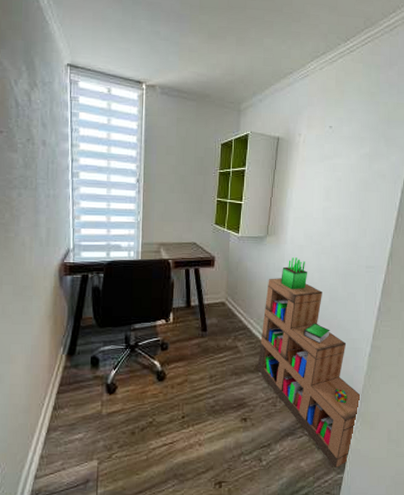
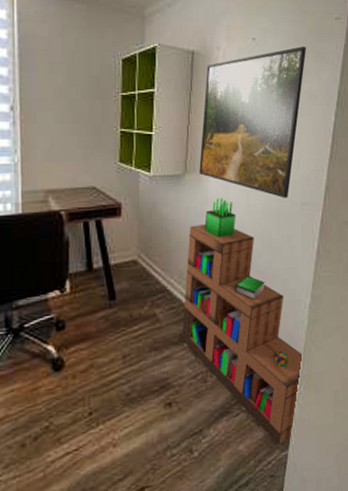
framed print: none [278,133,378,261] -> present [199,46,307,198]

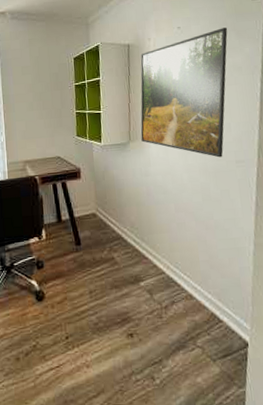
bookshelf: present [181,198,302,445] -> none [136,160,251,381]

